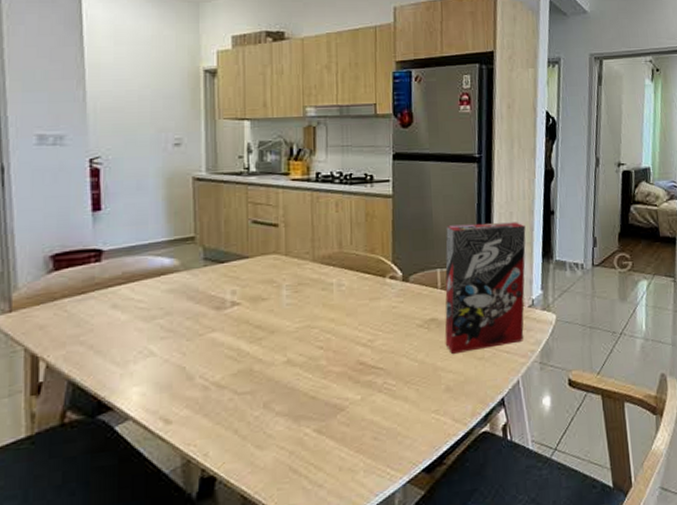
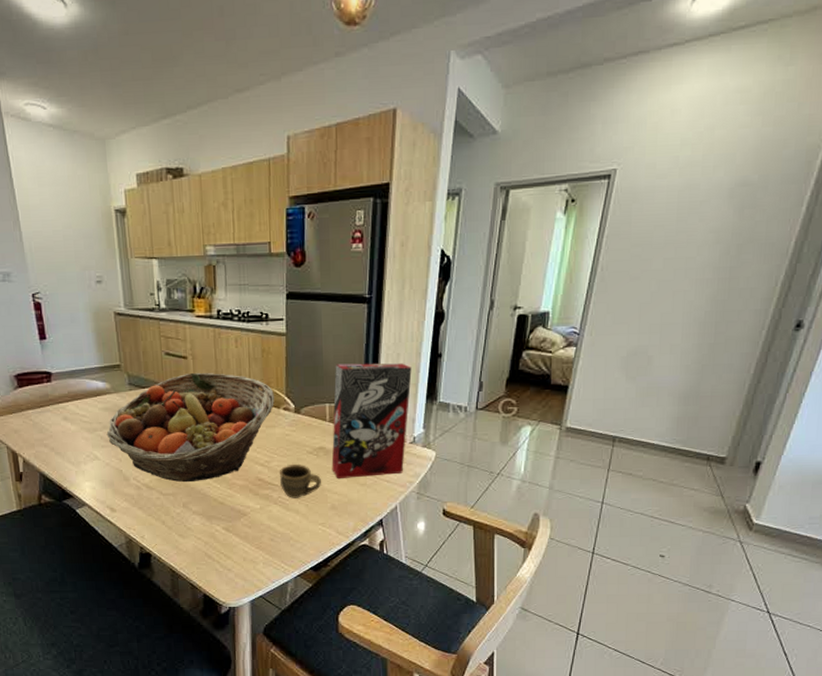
fruit basket: none [168,241,379,376] -> present [106,372,274,483]
cup: none [384,341,433,383] -> present [279,465,321,498]

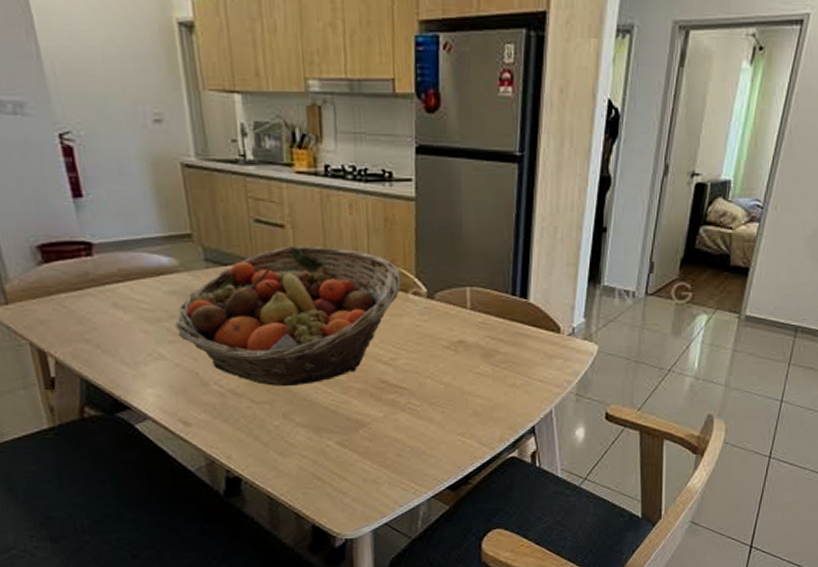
cup: present [279,465,321,498] -> none [407,362,460,404]
cereal box: present [331,363,412,478] -> none [473,237,571,378]

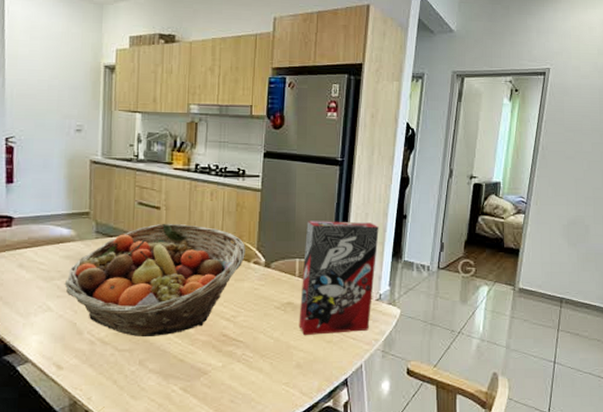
cereal box: none [473,237,571,378] -> present [299,221,379,335]

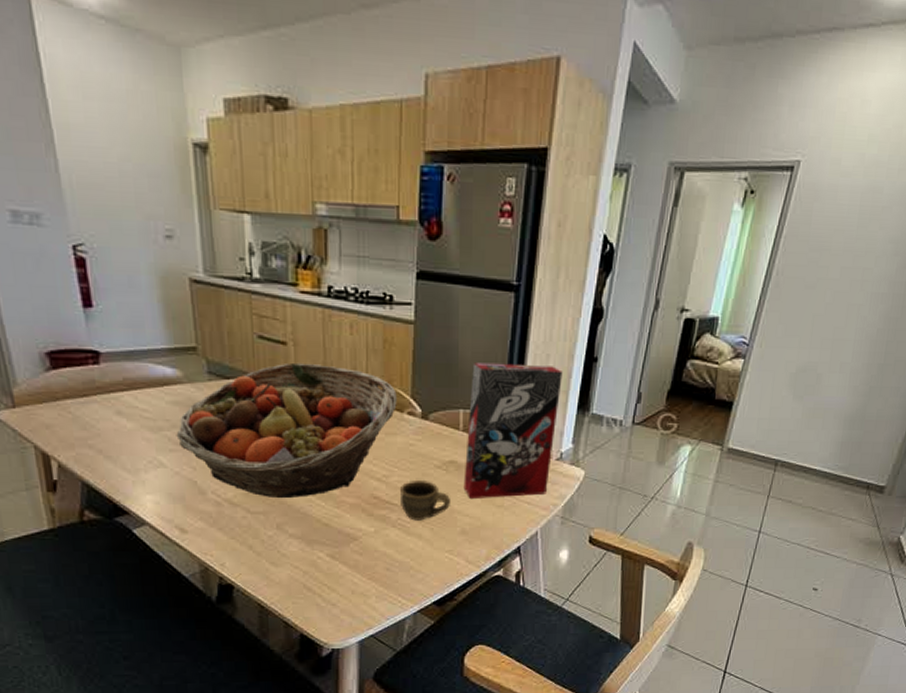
cup: none [244,320,287,356] -> present [399,481,450,521]

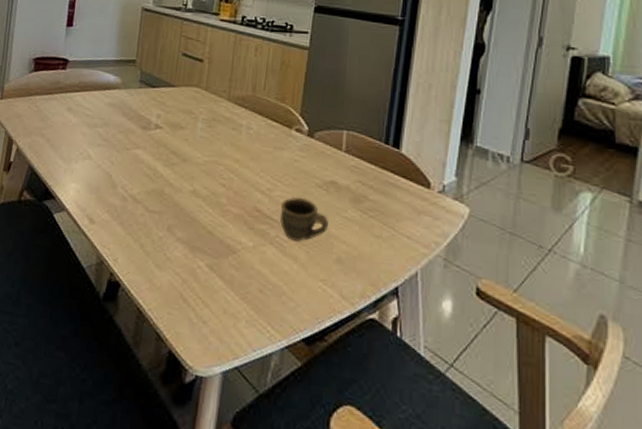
fruit basket: present [176,362,397,499] -> none [105,77,288,202]
cereal box: present [463,362,563,498] -> none [342,87,445,230]

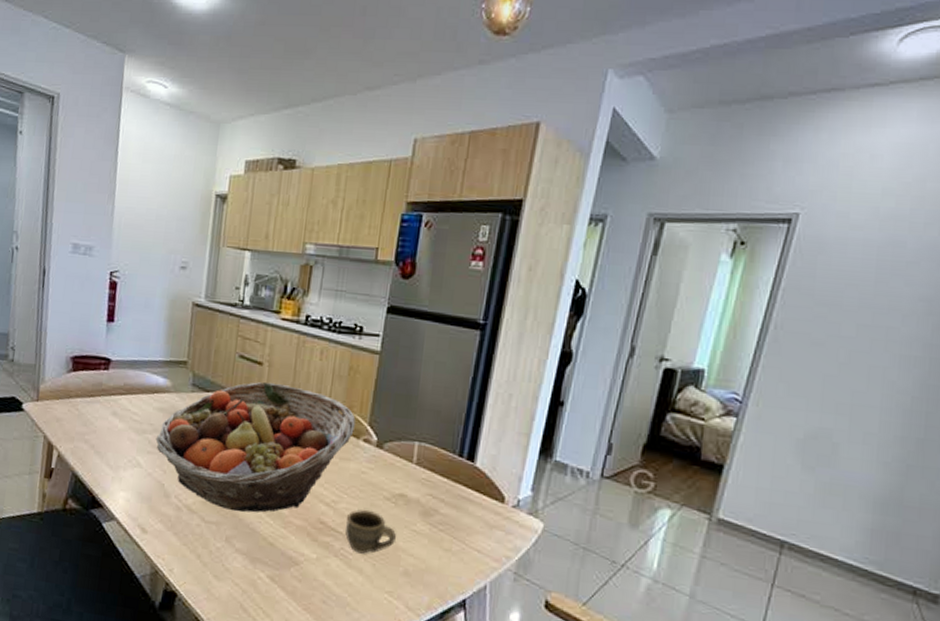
fruit basket: none [105,77,288,202] -> present [155,381,356,513]

